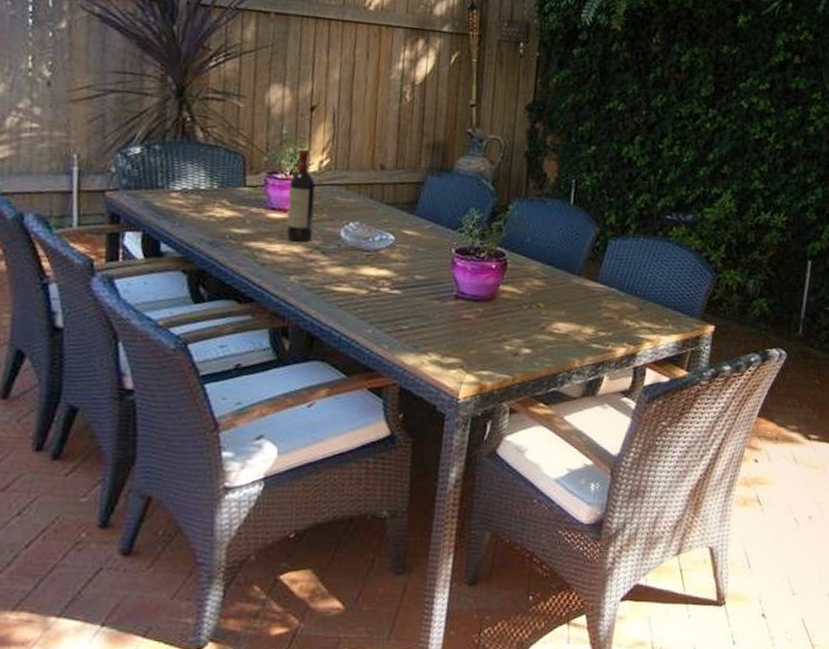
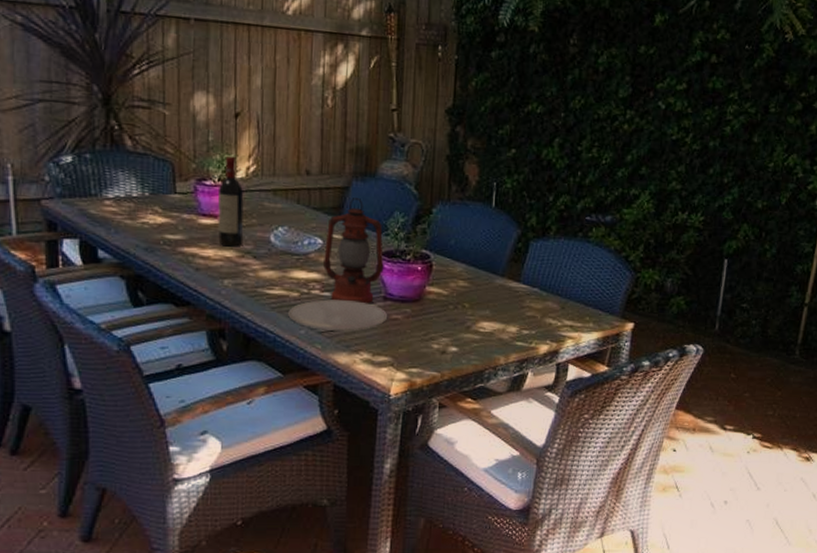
plate: none [355,297,460,331] -> present [288,299,388,331]
lantern: none [393,193,457,303] -> present [322,198,384,304]

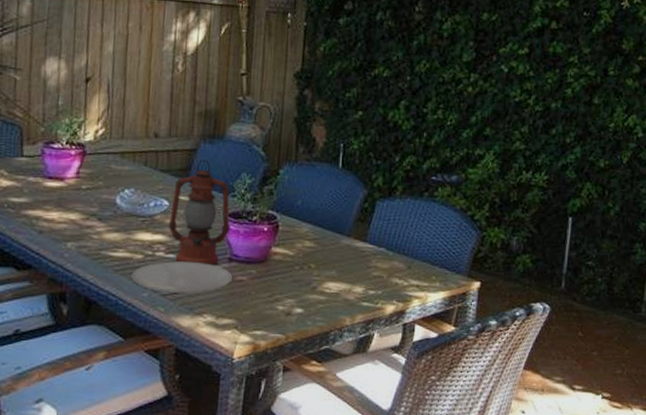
wine bottle: present [217,157,244,247] -> none [63,120,92,210]

